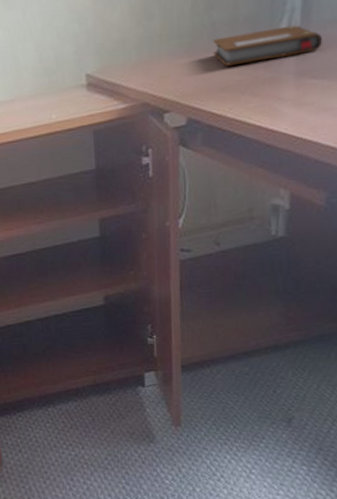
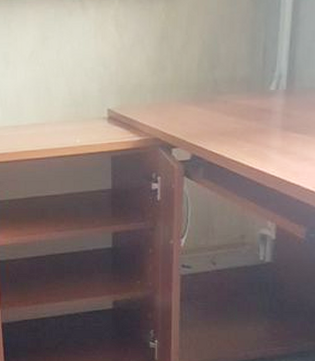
notebook: present [213,24,322,66] -> none [215,88,303,115]

